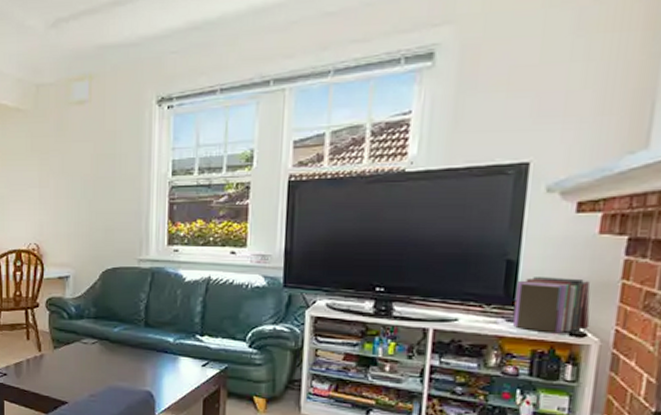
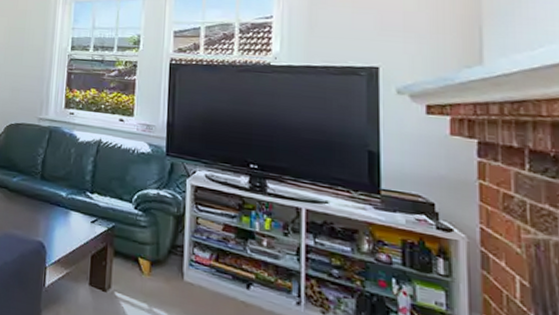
books: present [512,277,591,334] -> none [380,169,455,226]

